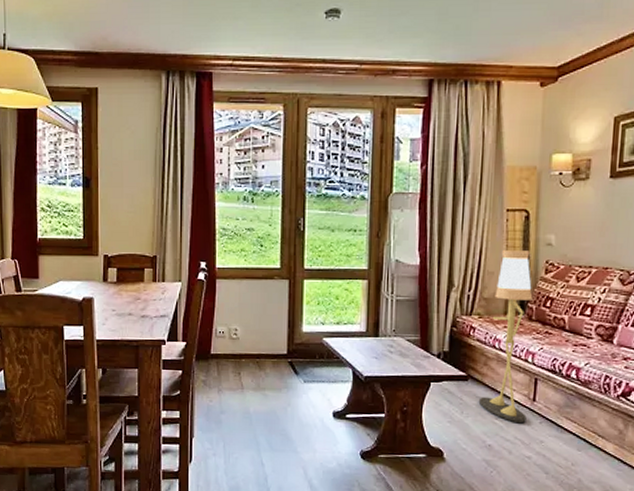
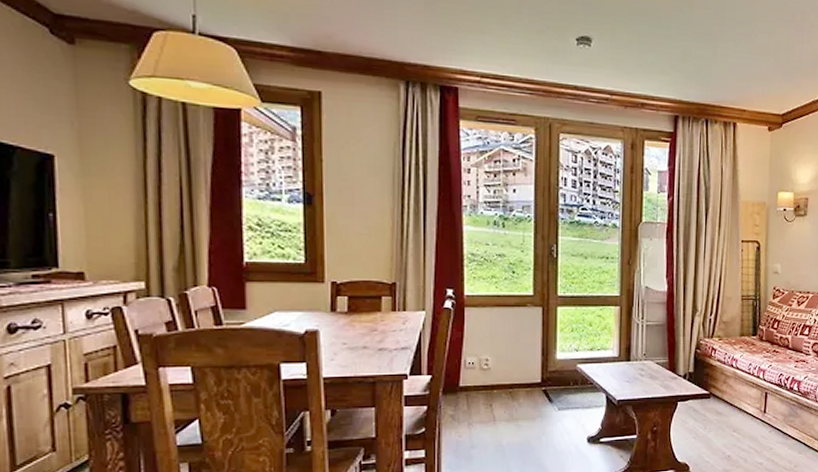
floor lamp: present [478,250,533,424] -> none [719,278,763,434]

